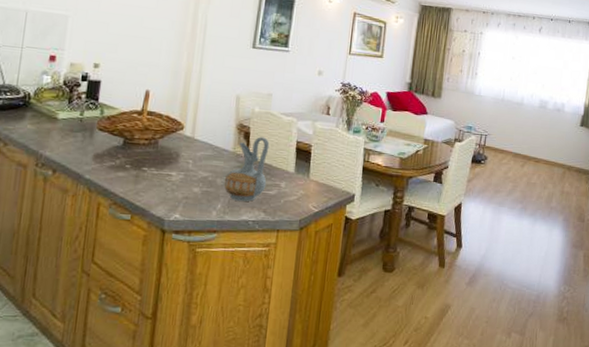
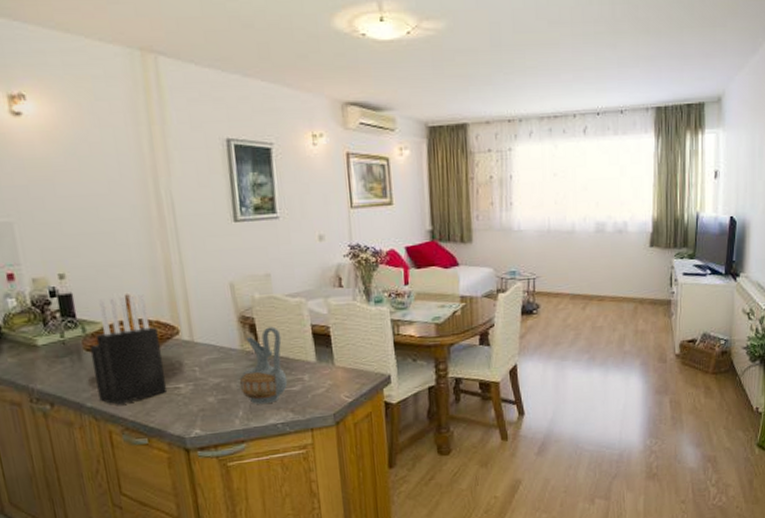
knife block: none [98,89,165,181] -> present [89,294,168,405]

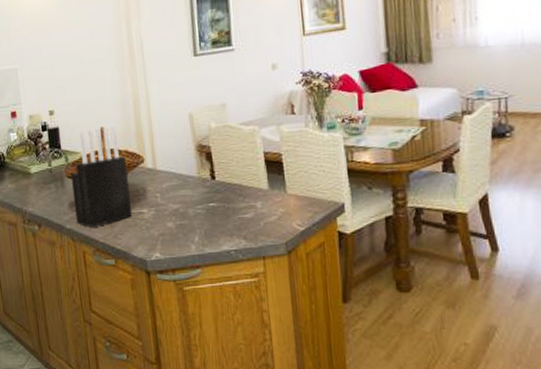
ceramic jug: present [239,326,288,404] -> none [195,154,241,230]

